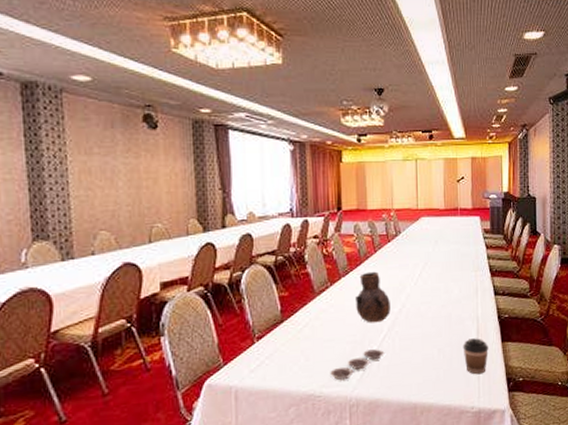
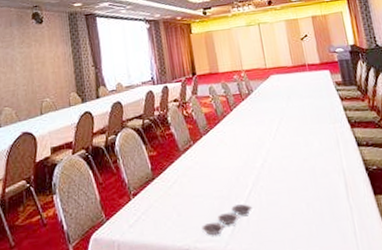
vase: present [354,271,390,323] -> none [217,128,253,179]
coffee cup: present [462,338,489,375] -> none [332,191,362,230]

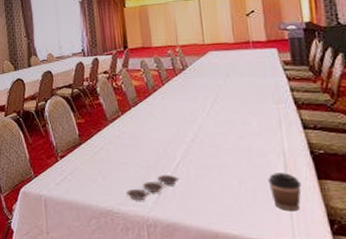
coffee cup: none [332,191,362,230] -> present [267,173,302,212]

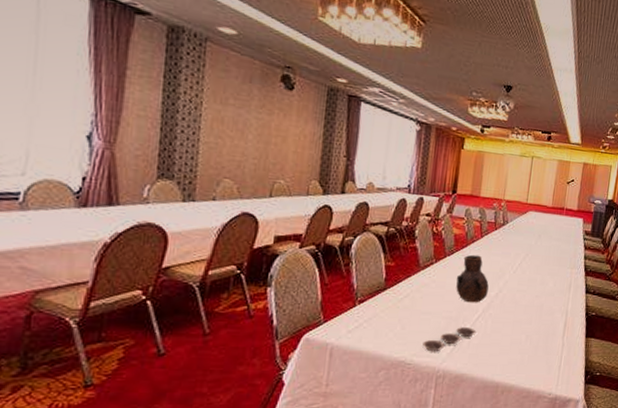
vase: none [145,102,183,150] -> present [456,254,489,303]
coffee cup: present [267,173,302,212] -> none [549,330,573,364]

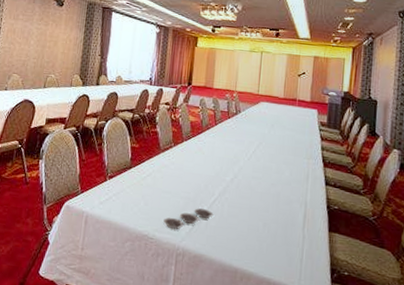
vase: present [456,254,489,303] -> none [193,140,224,187]

